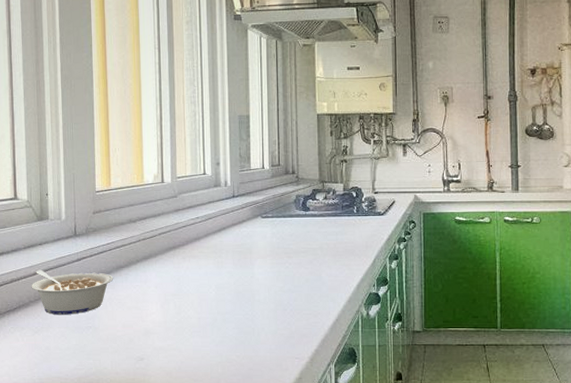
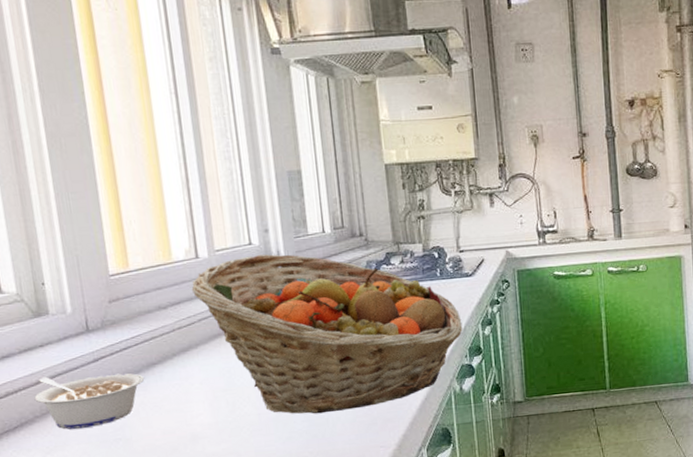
fruit basket: none [156,183,373,323] -> present [191,254,463,414]

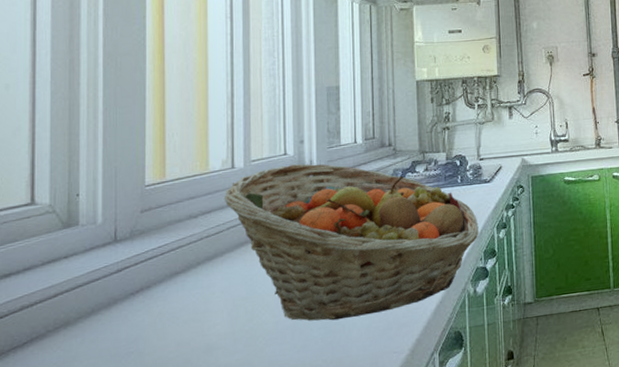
legume: present [34,373,145,430] -> none [50,283,166,344]

